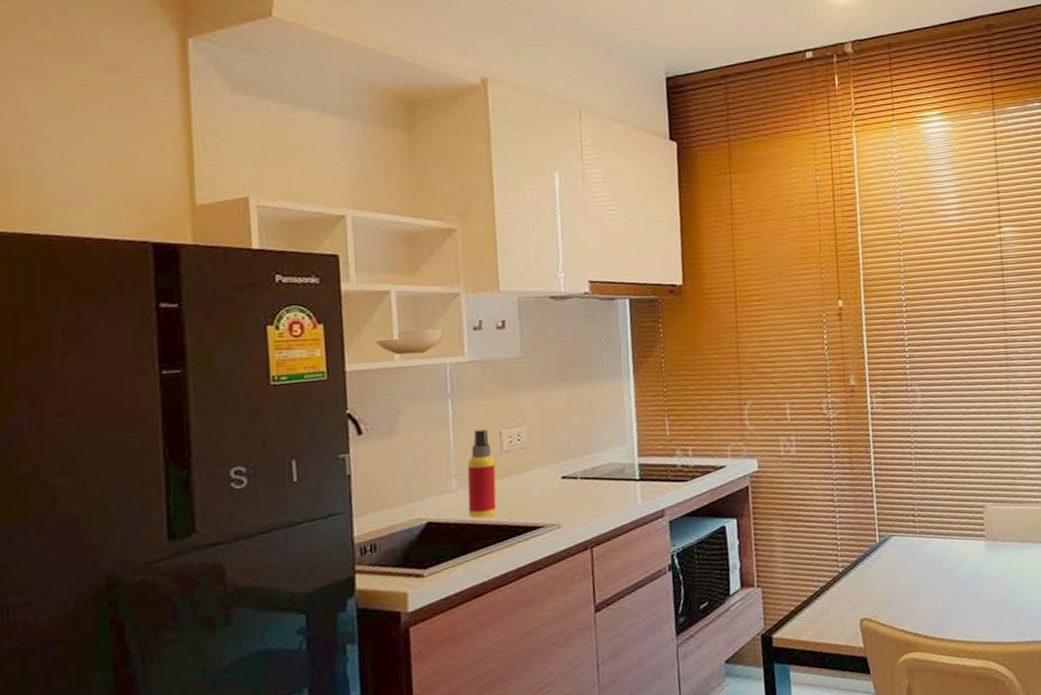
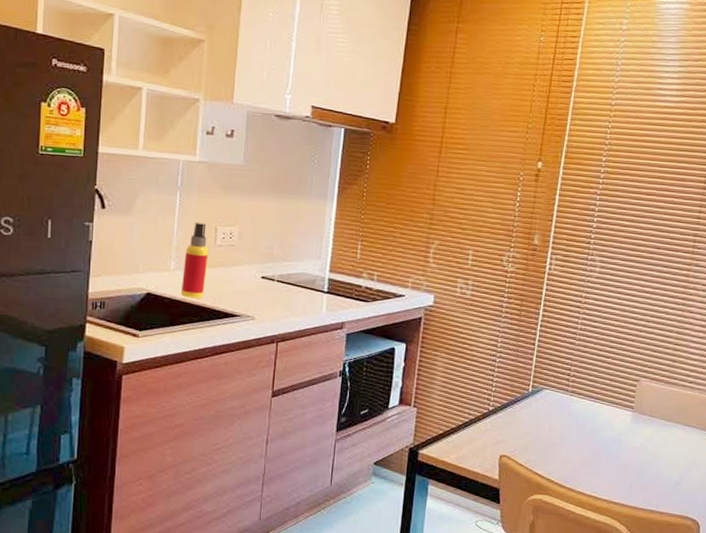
bowl: present [375,329,445,355] -> none [125,124,182,147]

